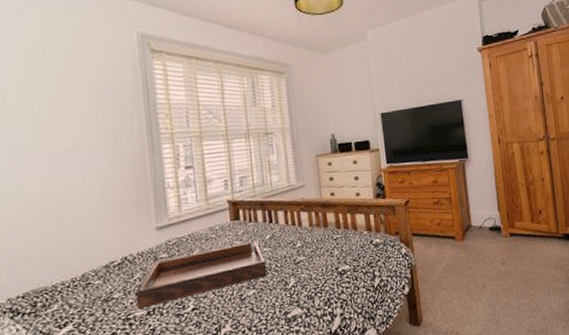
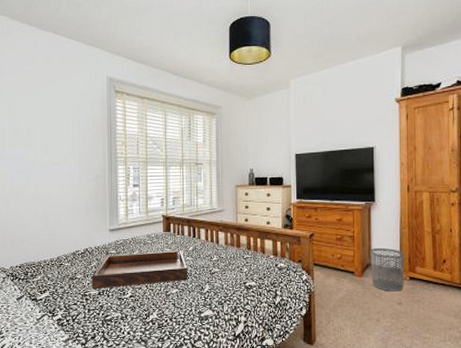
waste bin: none [468,205,506,252] -> present [370,248,405,292]

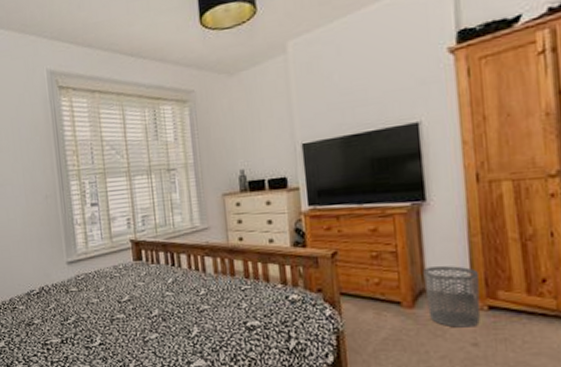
serving tray: present [91,250,188,290] -> none [51,283,170,337]

